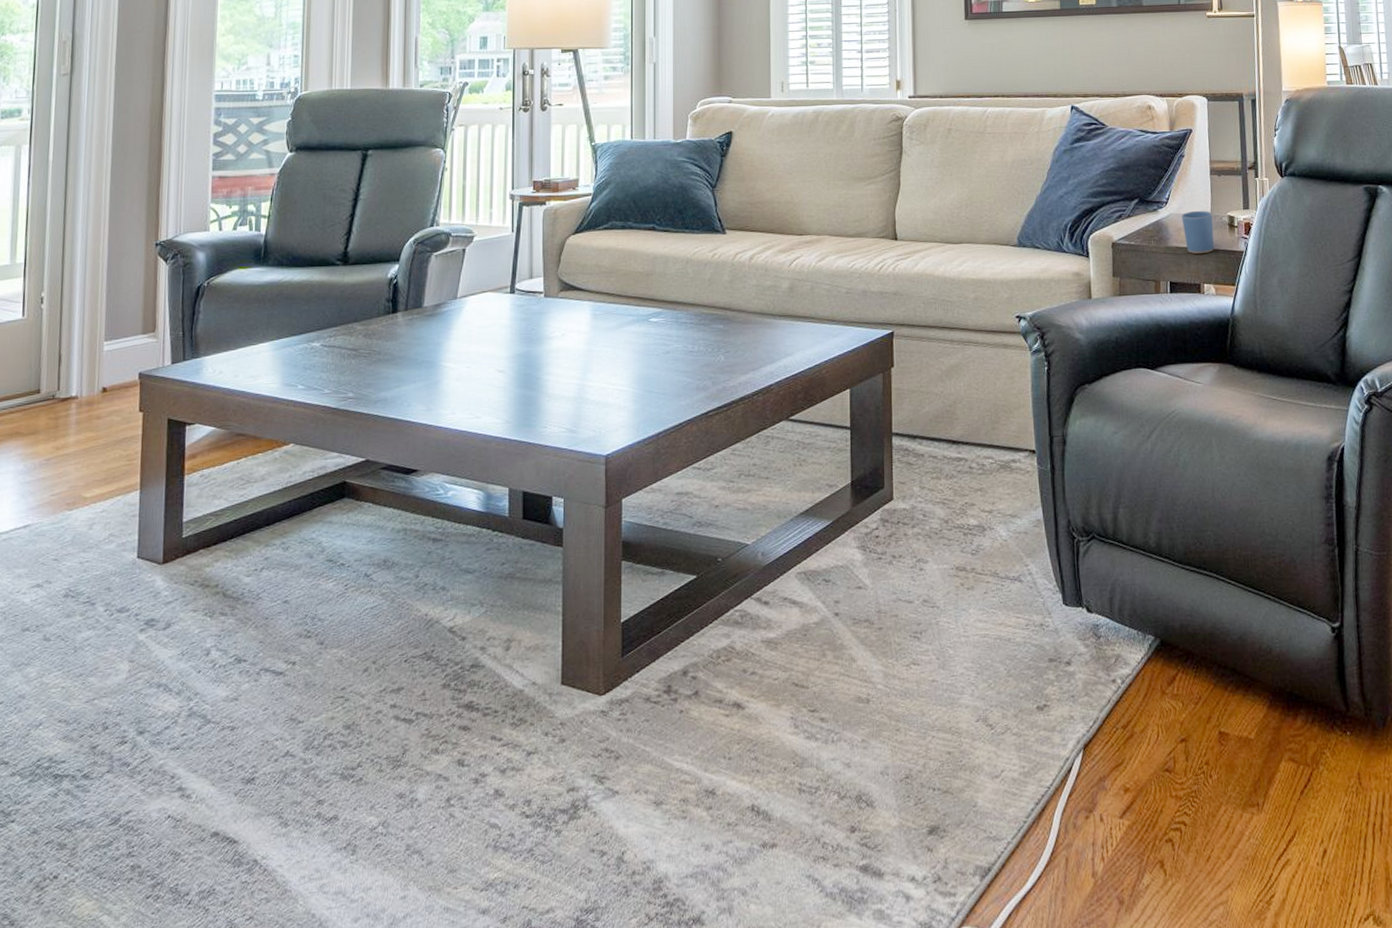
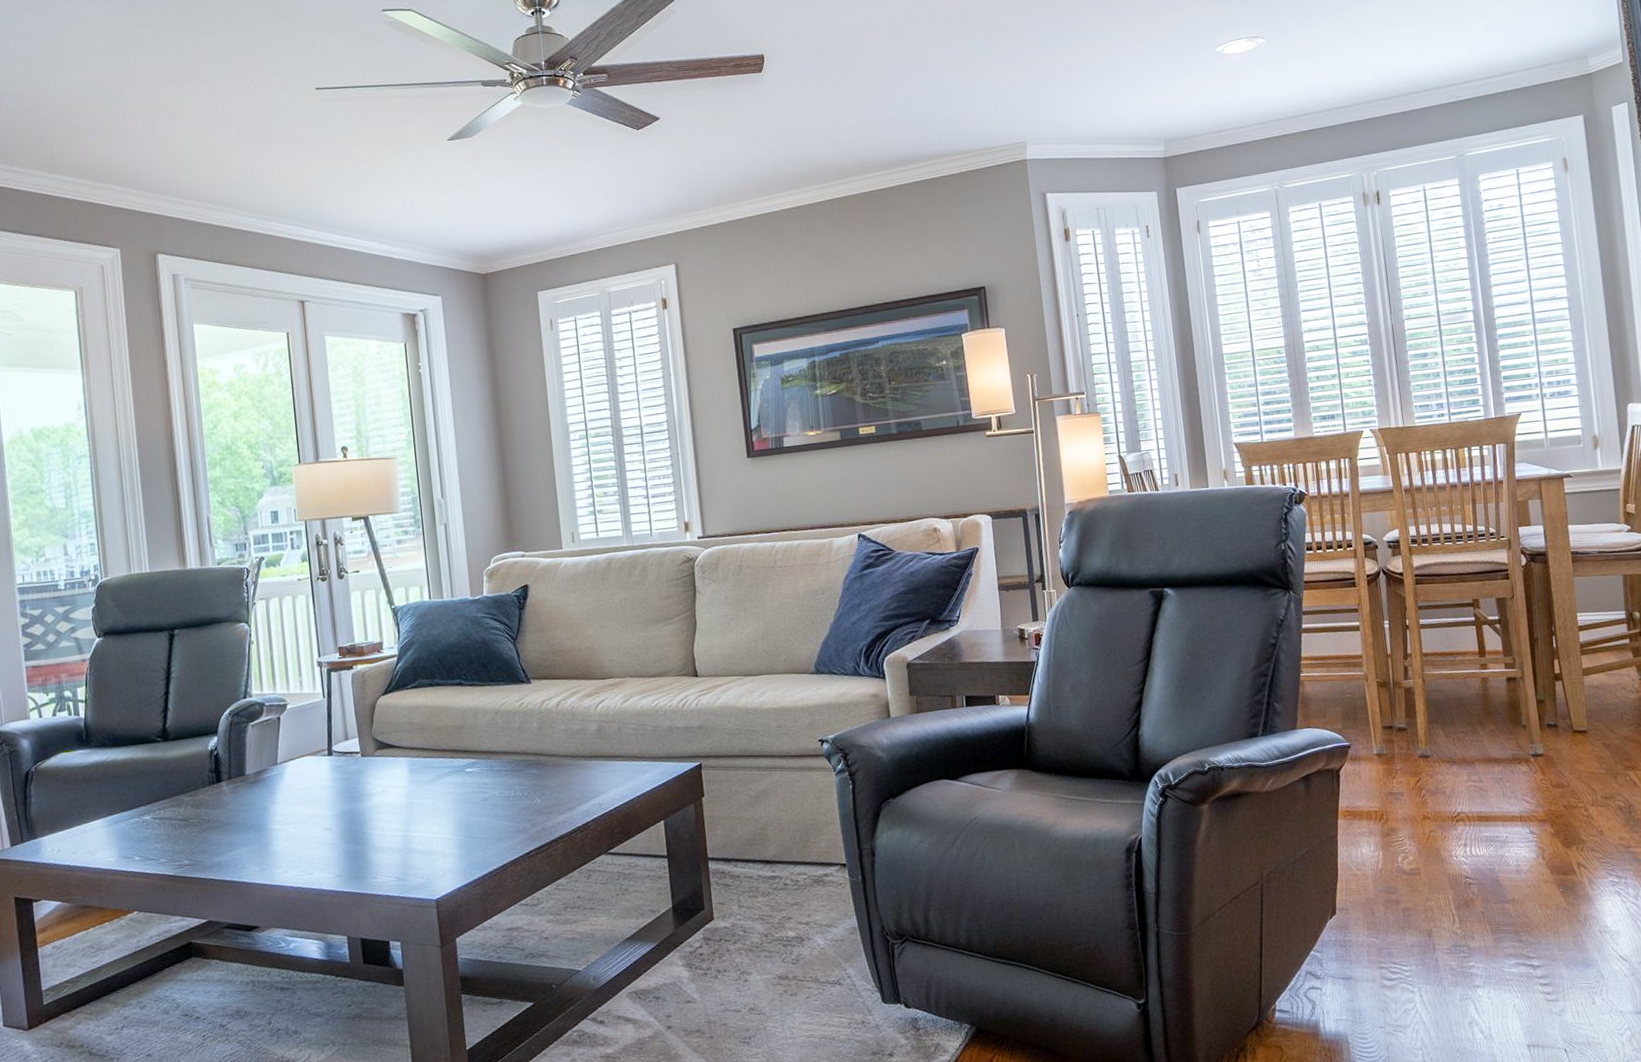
mug: present [1181,210,1215,254] -> none [973,625,1007,668]

